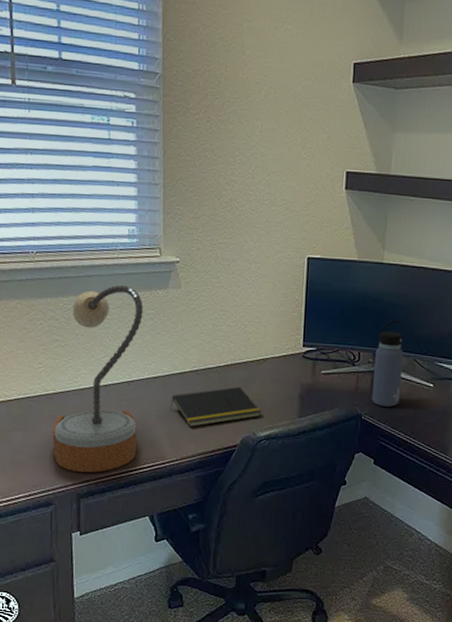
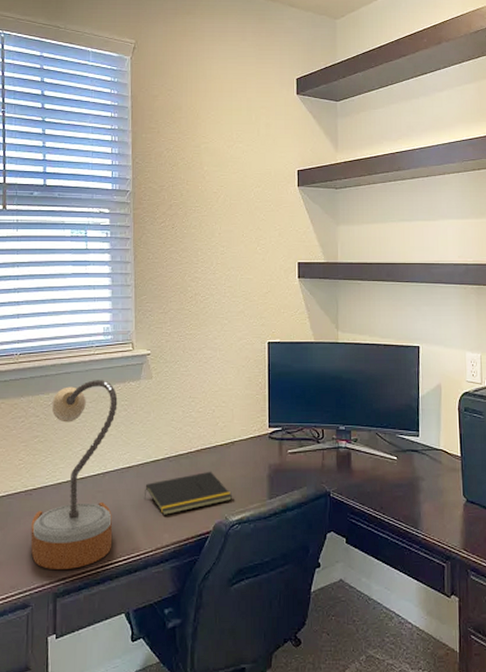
water bottle: present [371,320,406,407] -> none [337,396,366,482]

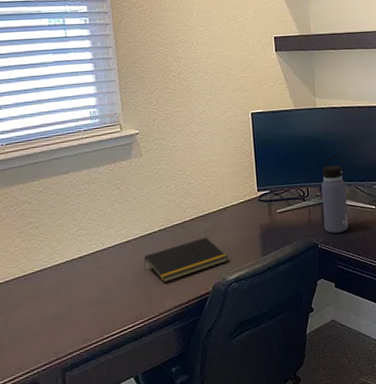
table lamp: present [30,380,118,569] -> none [33,162,116,347]
water bottle: none [337,396,366,482] -> present [321,155,349,234]

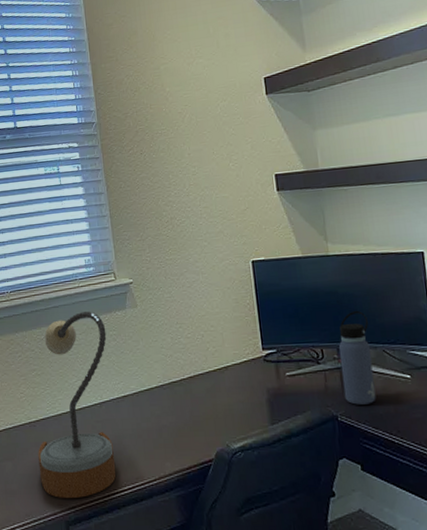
table lamp: none [33,162,116,347] -> present [38,311,116,498]
notepad: present [143,237,228,282] -> none [141,397,232,443]

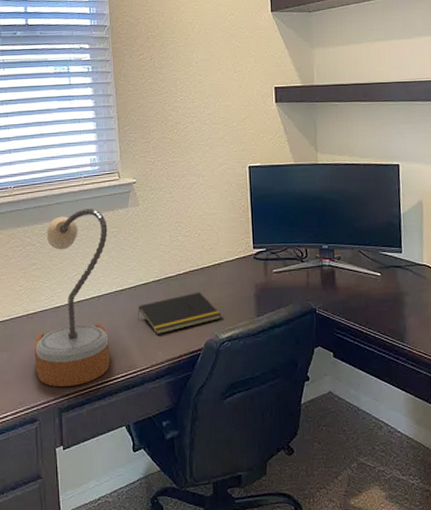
notepad: none [141,397,232,443] -> present [137,291,221,334]
water bottle: present [338,311,377,405] -> none [320,215,350,299]

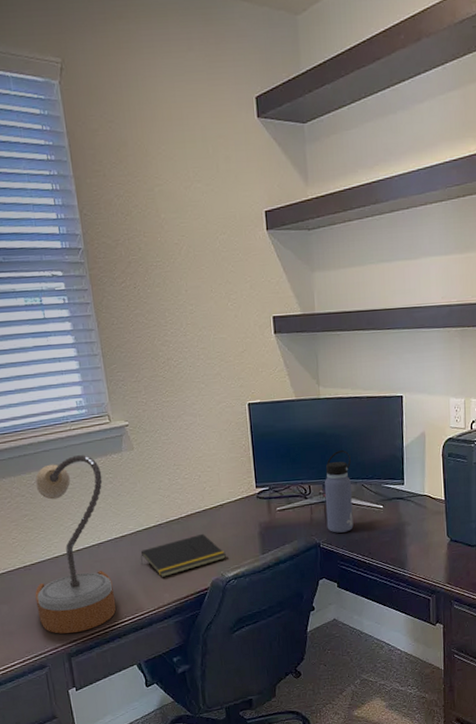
water bottle: none [320,215,350,299] -> present [324,450,354,533]

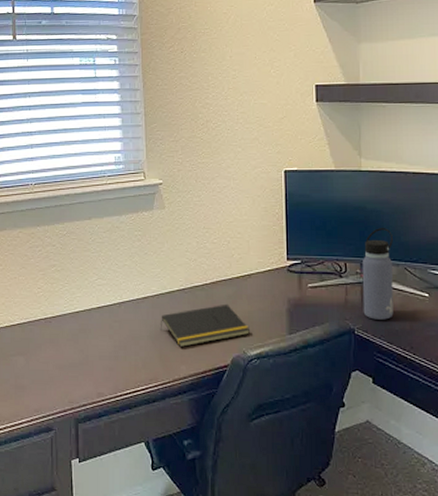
table lamp: present [35,455,117,634] -> none [52,210,131,396]

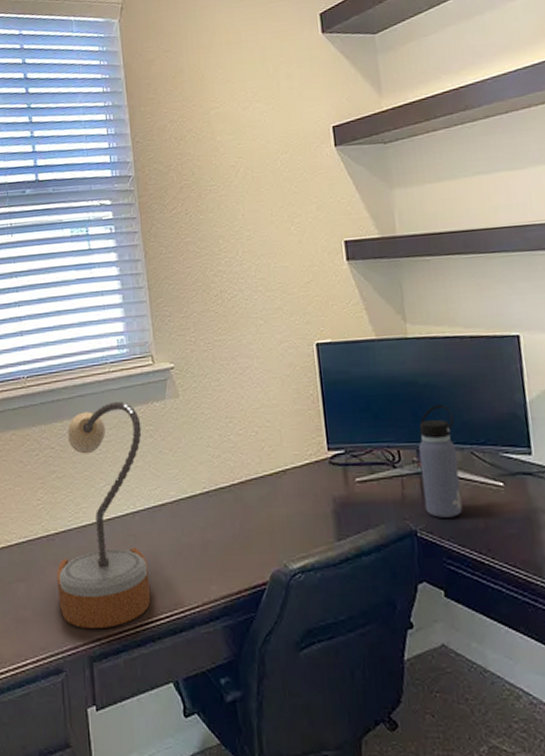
table lamp: none [52,210,131,396] -> present [57,402,151,628]
notepad: present [160,303,250,347] -> none [182,507,290,562]

